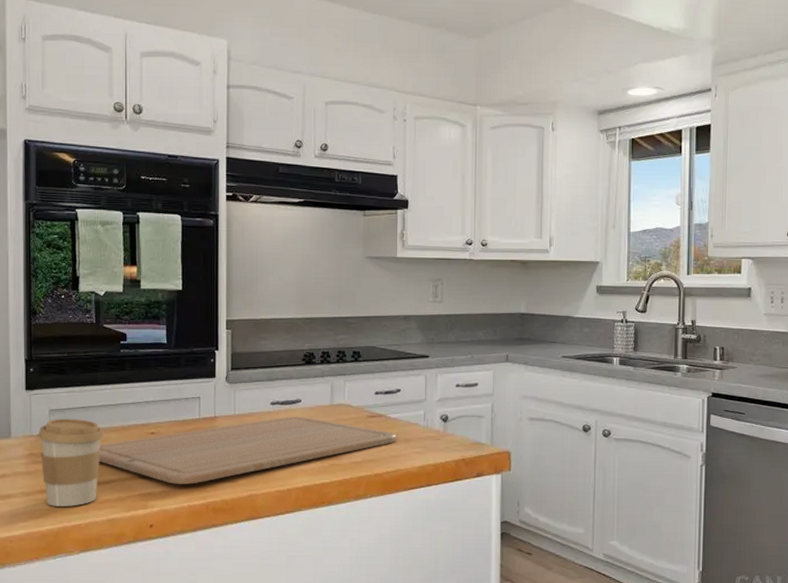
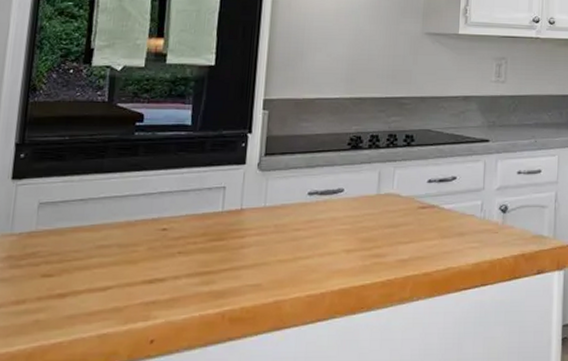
coffee cup: present [38,418,104,507] -> none [20,212,104,321]
chopping board: present [98,416,396,484] -> none [94,208,450,290]

